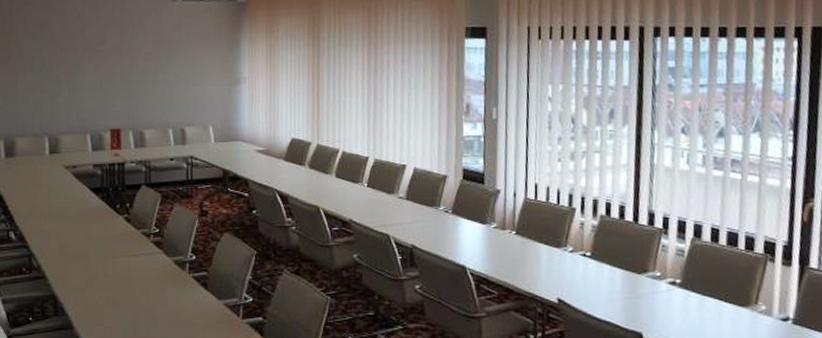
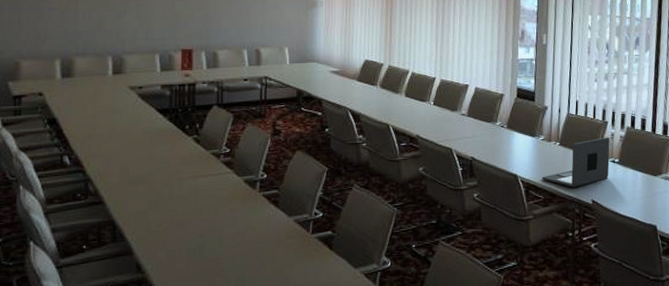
laptop: none [495,226,579,283] -> present [542,137,610,188]

